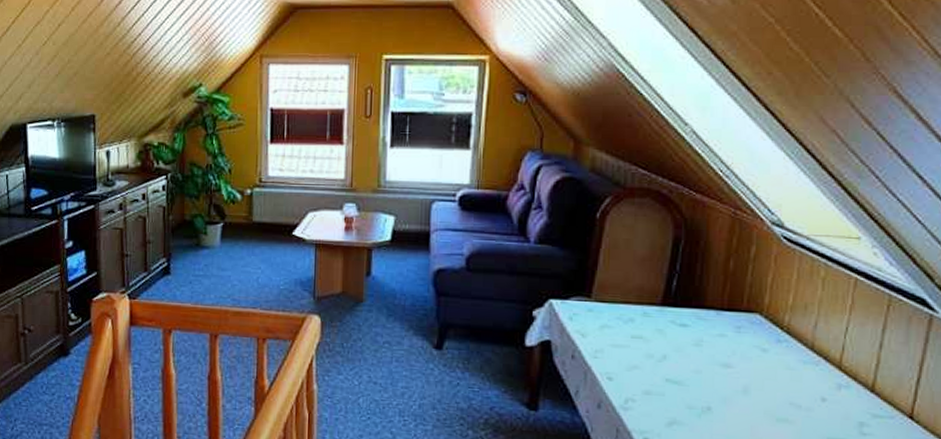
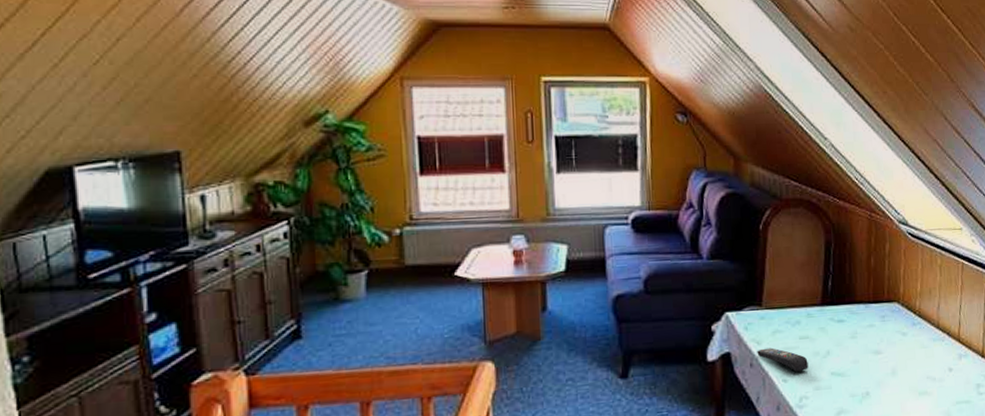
remote control: none [580,341,639,372] -> present [757,347,808,372]

